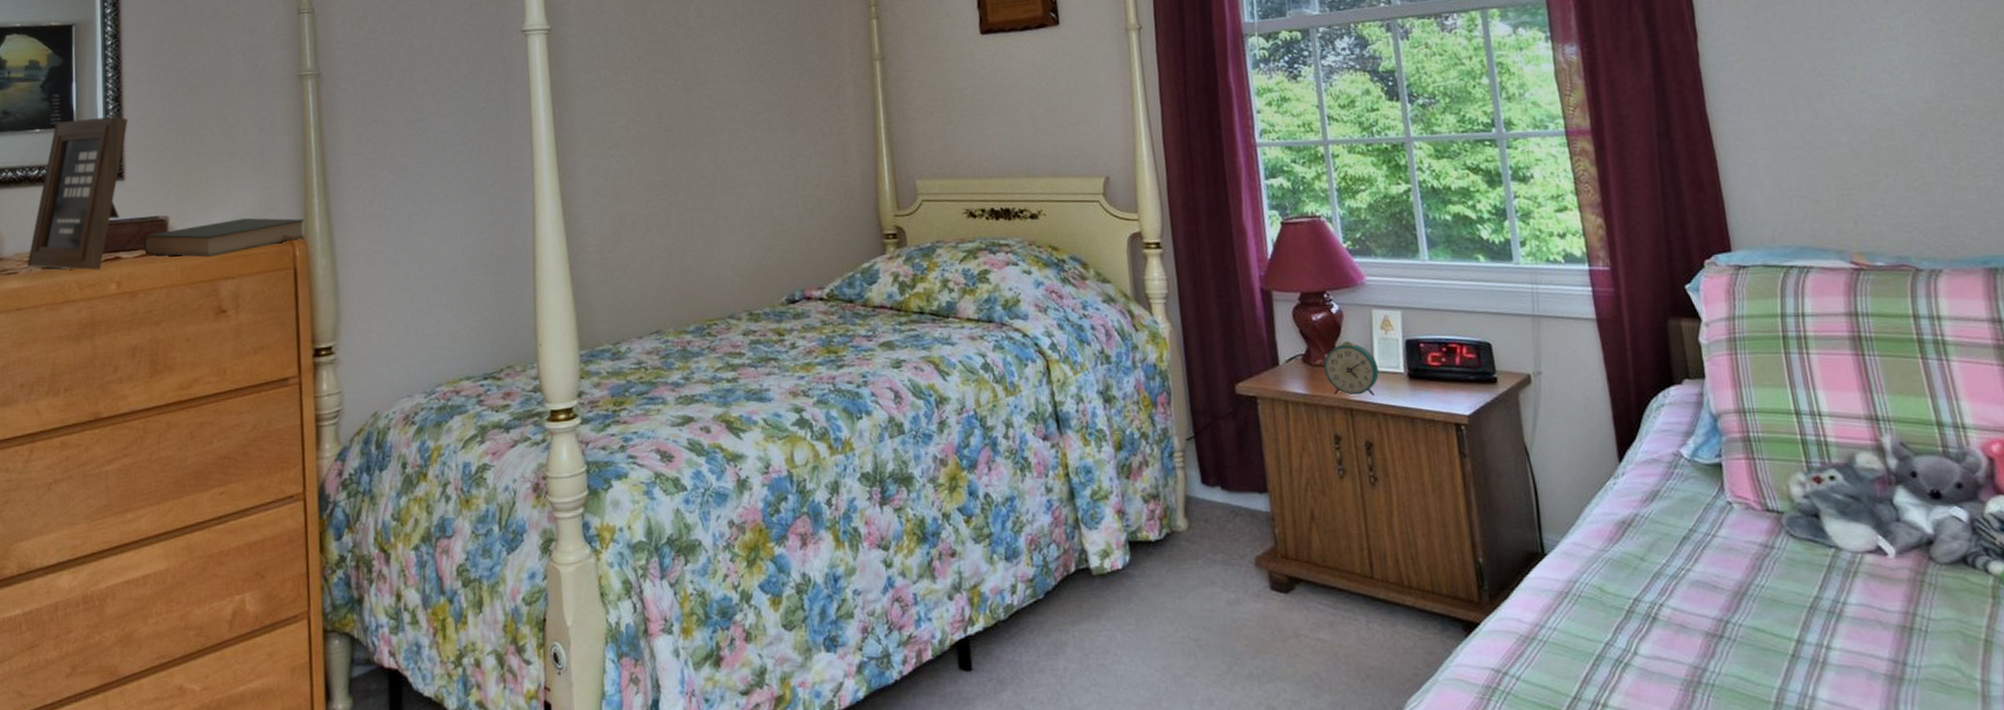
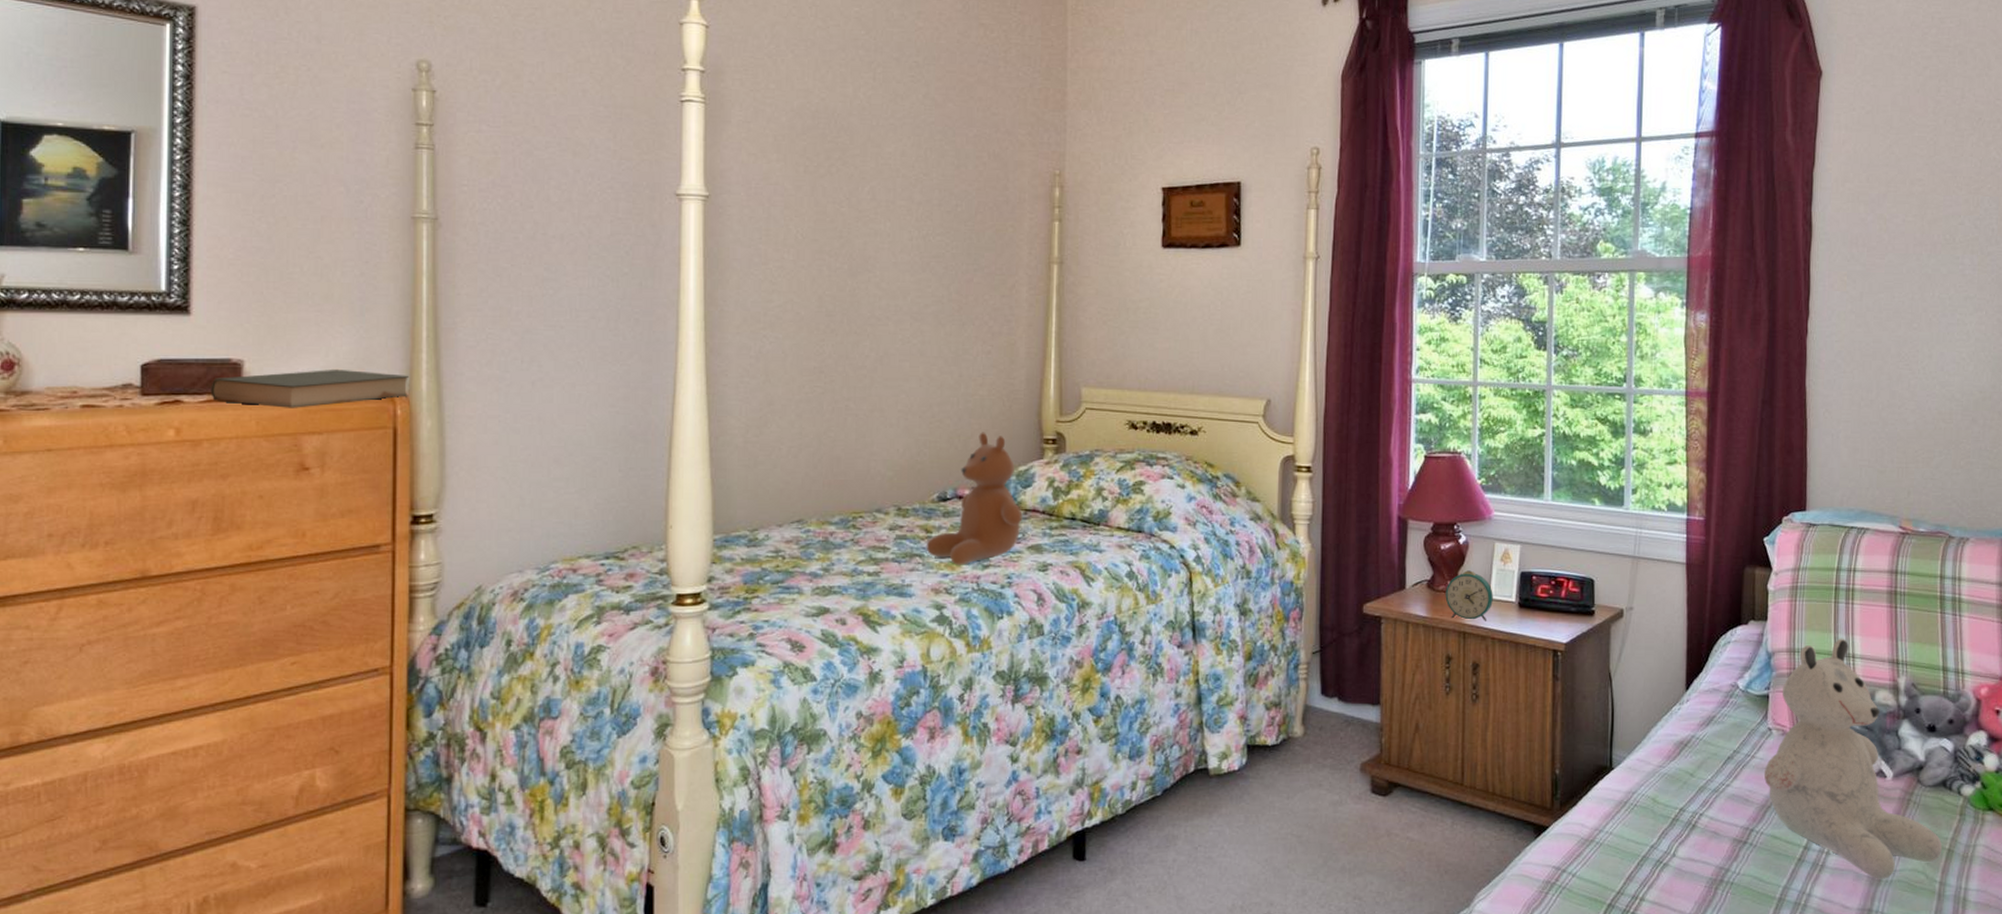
picture frame: present [27,117,128,270] -> none [62,241,198,413]
teddy bear: none [779,231,871,367] -> present [926,432,1023,565]
stuffed animal: none [1730,393,1977,678] -> present [1763,638,1943,879]

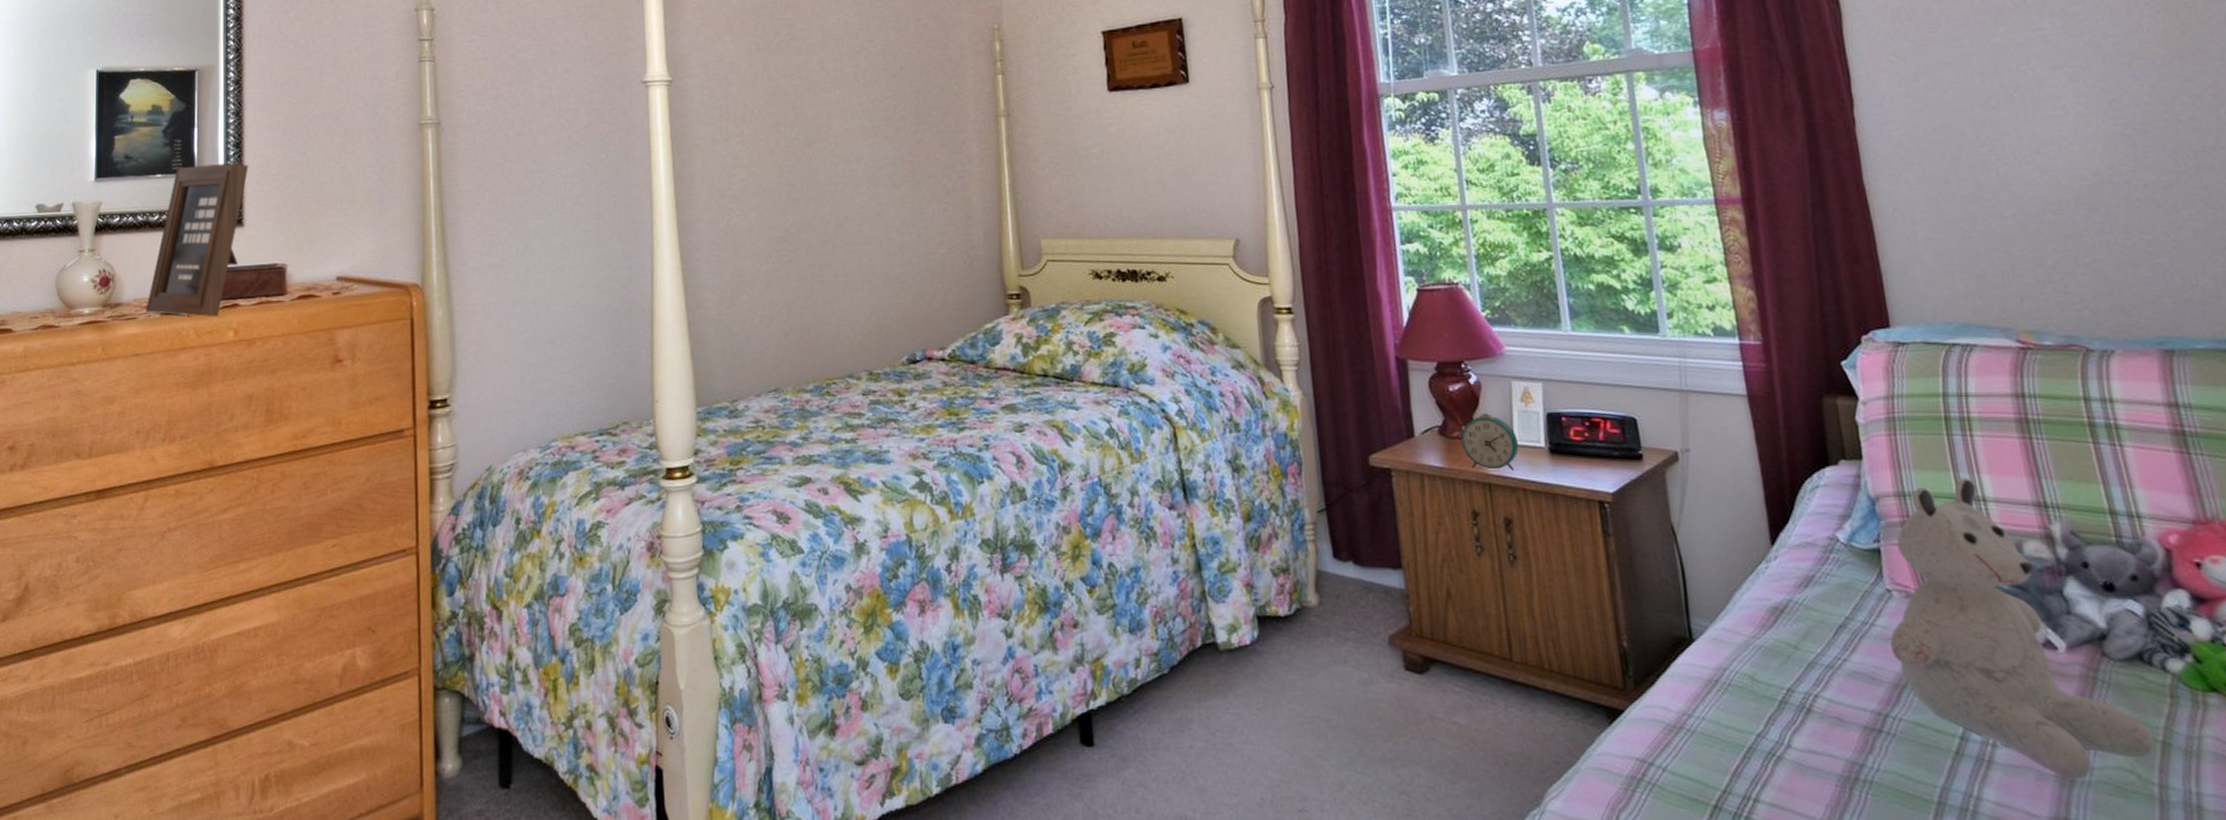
picture frame: none [62,241,198,413] -> present [146,163,249,317]
book: present [210,368,410,408] -> none [261,267,423,306]
teddy bear: present [926,432,1023,565] -> none [900,290,994,429]

